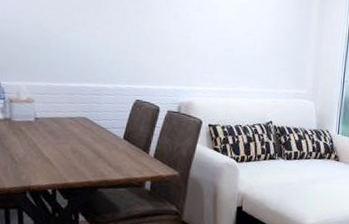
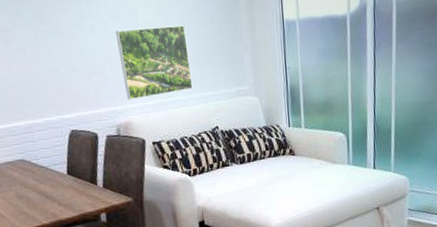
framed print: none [193,20,259,84] -> present [115,25,193,100]

